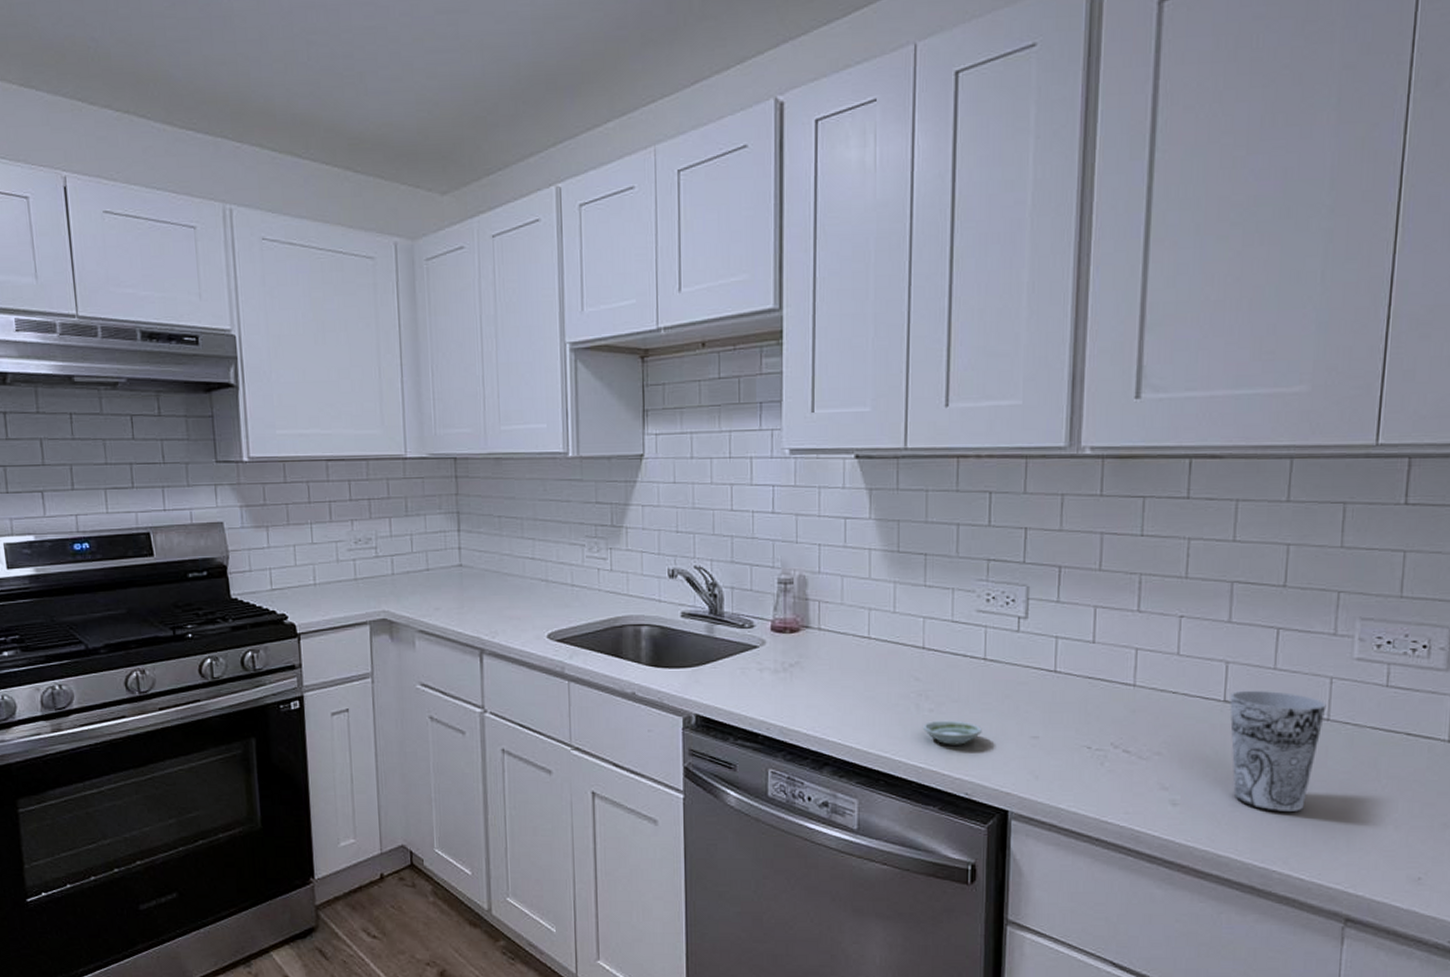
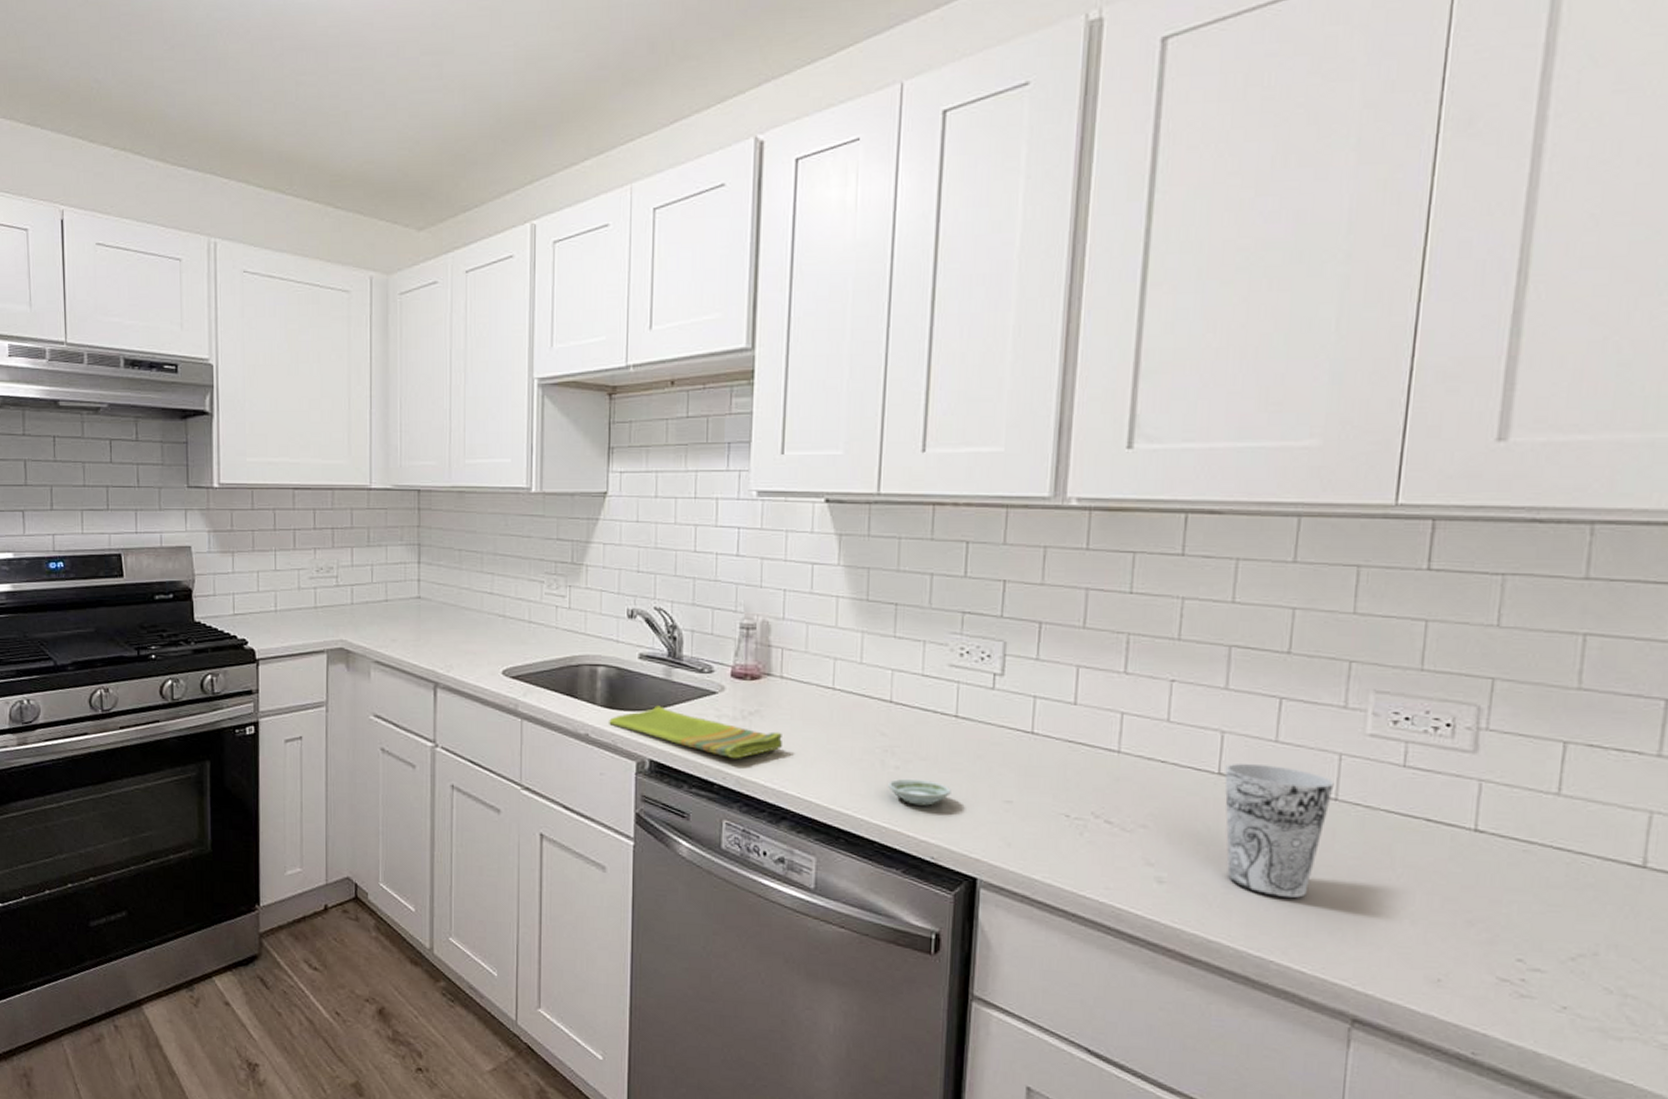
dish towel: none [655,662,822,710] -> present [609,705,782,759]

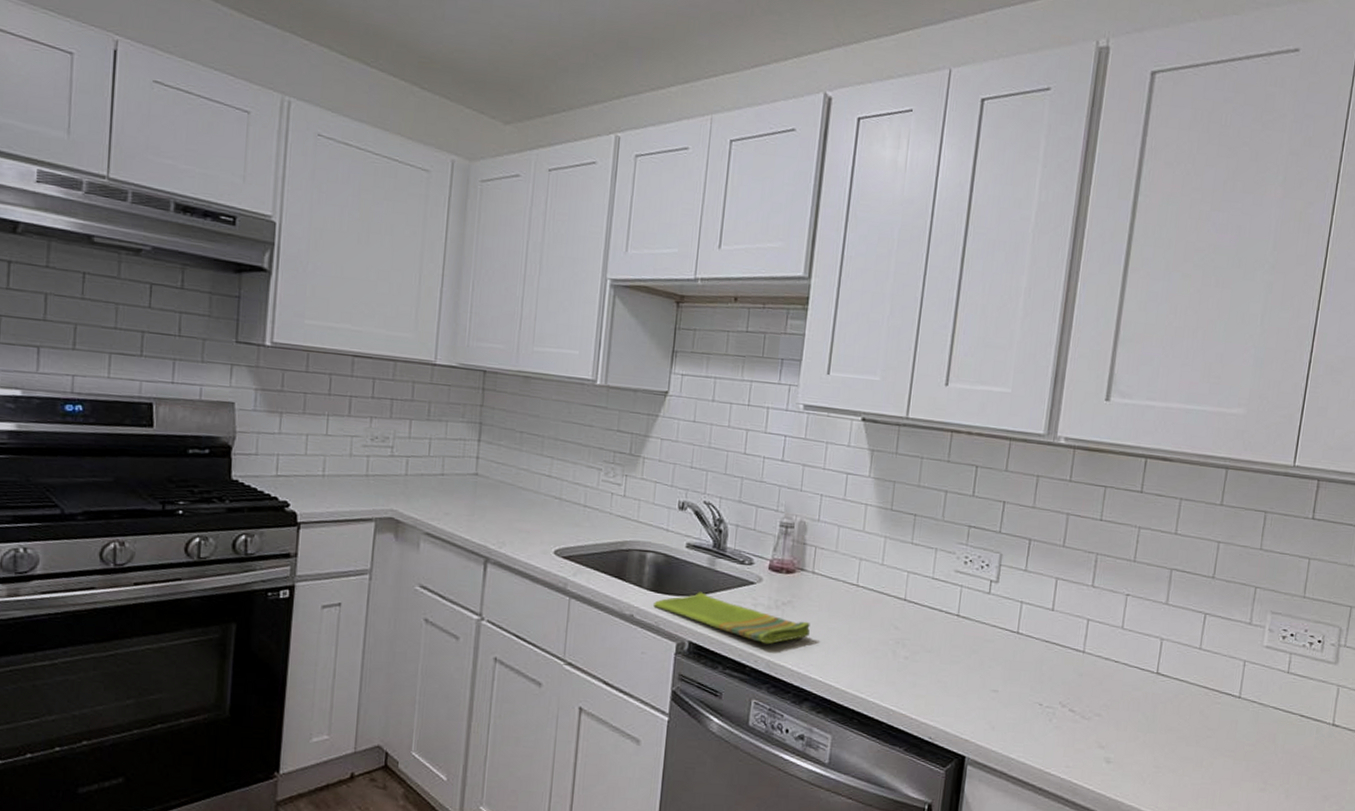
saucer: present [888,778,951,806] -> none [898,667,950,692]
cup: present [1224,763,1334,898] -> none [1158,665,1239,776]

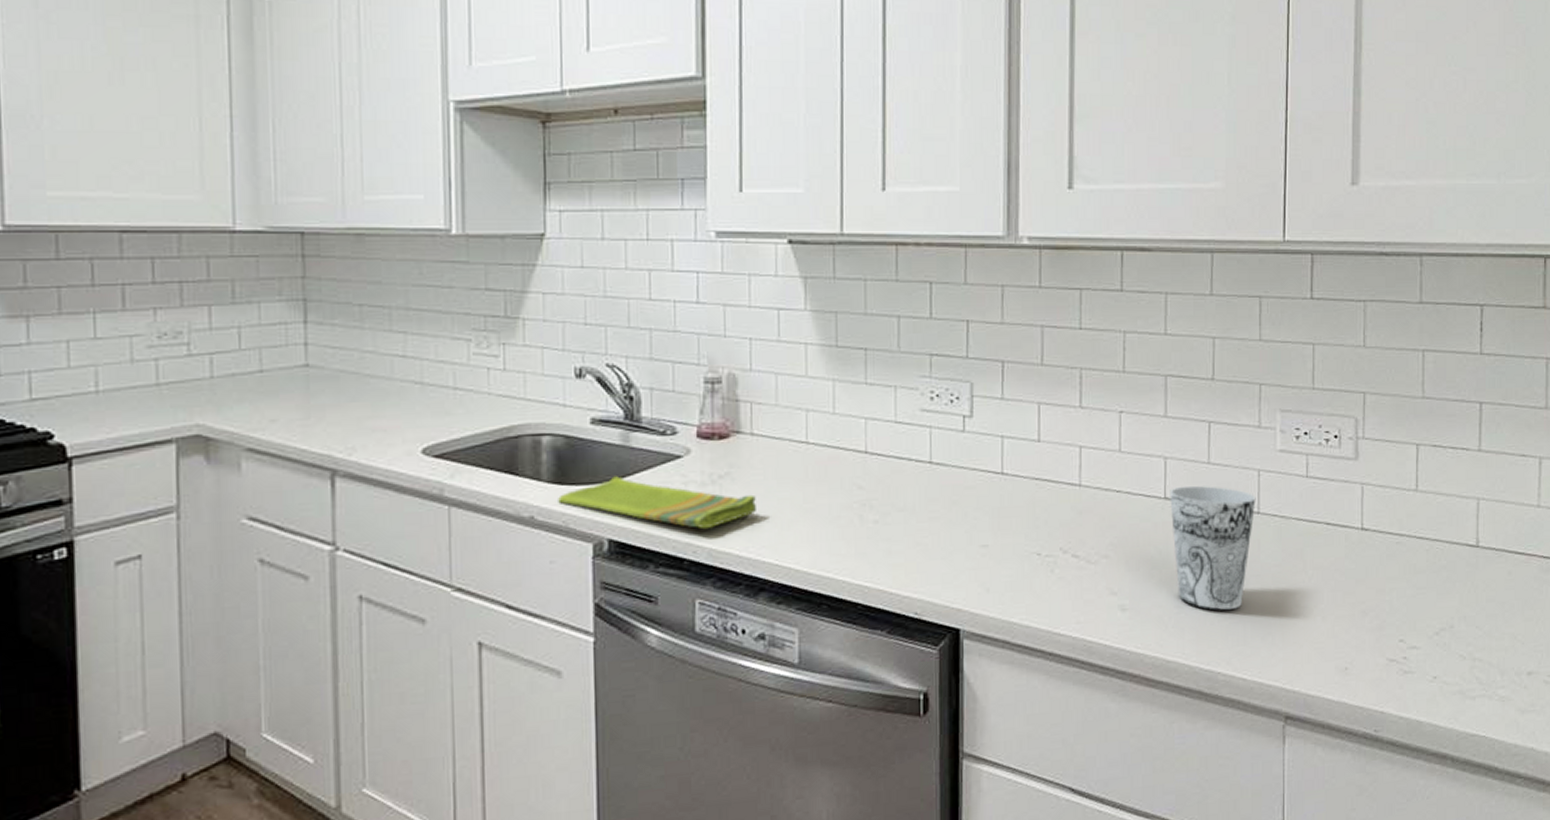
cup: none [1158,665,1239,776] -> present [1170,485,1256,610]

